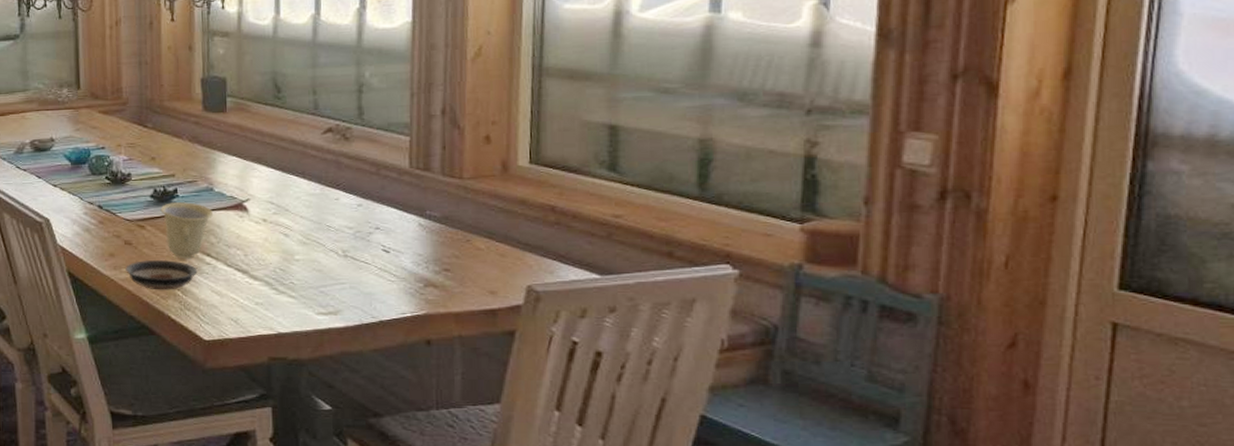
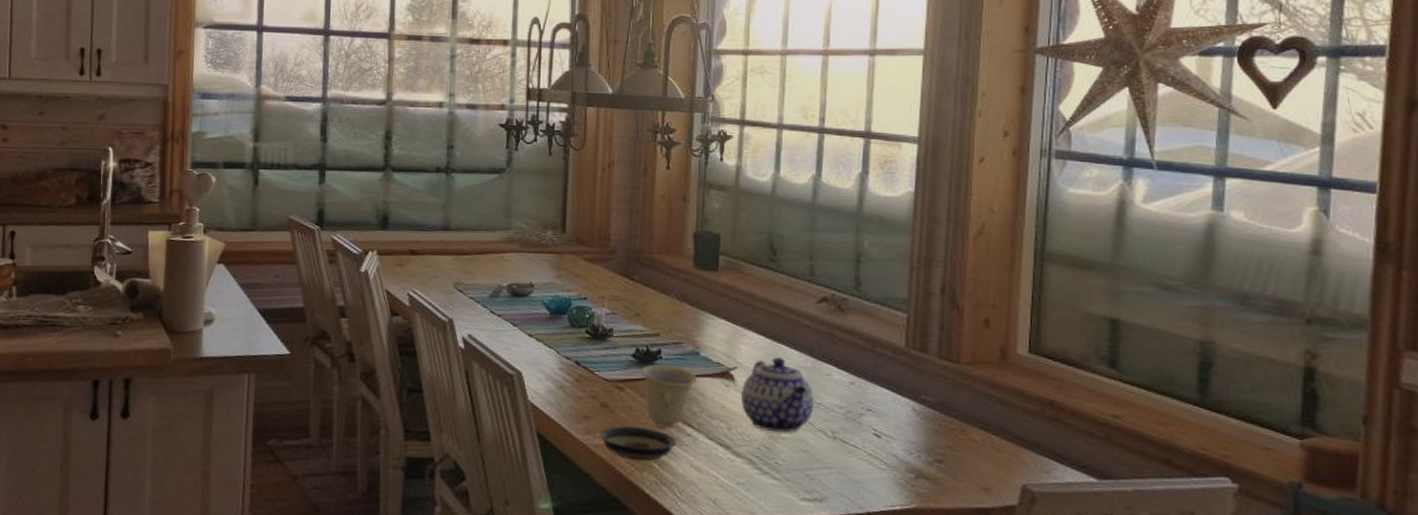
teapot: none [255,187,325,255] -> present [741,357,814,433]

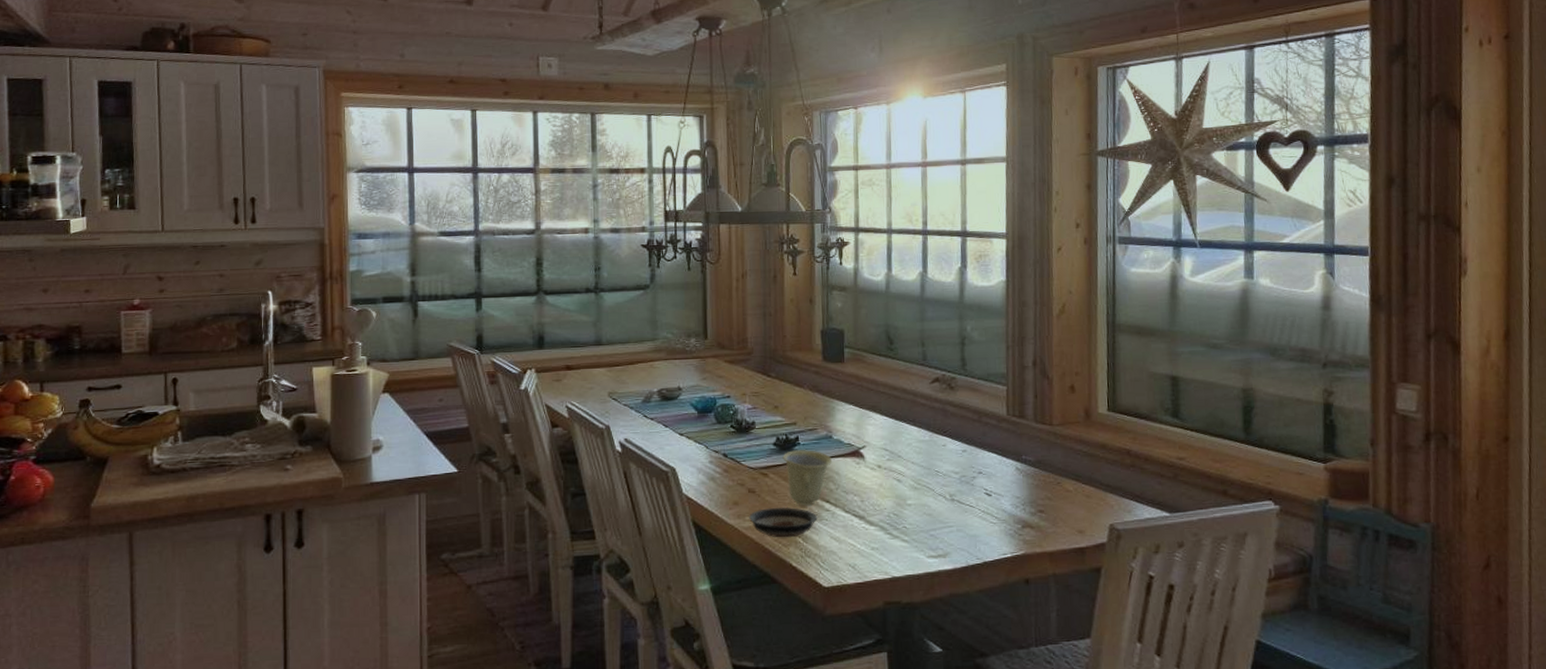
teapot: present [741,357,814,433] -> none [871,434,934,500]

